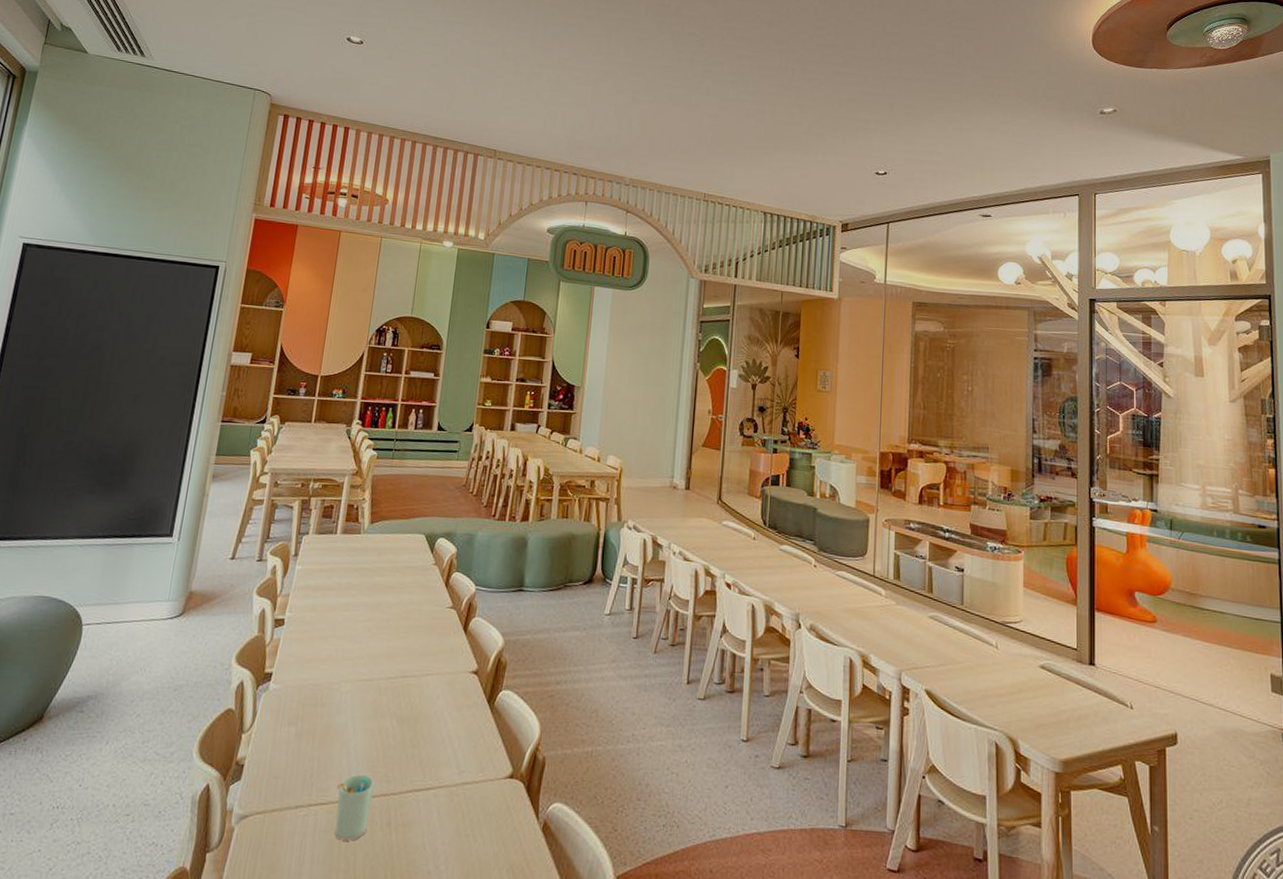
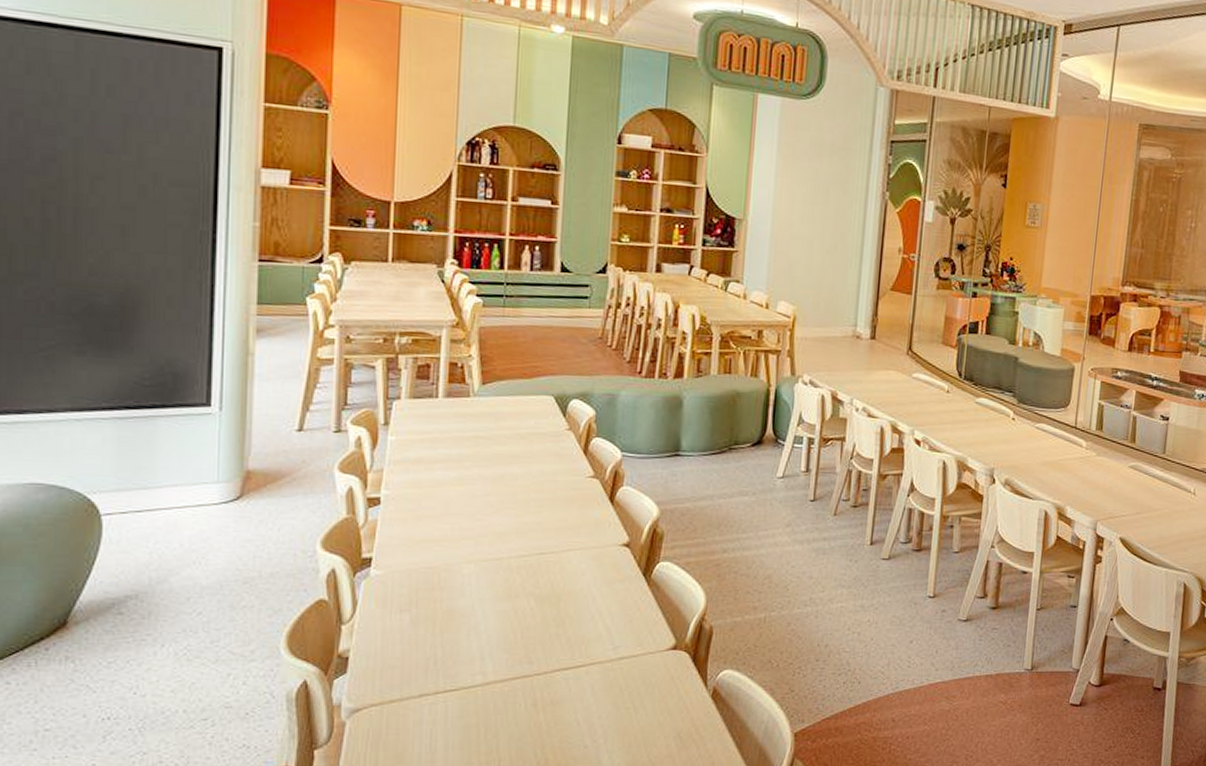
cup: present [334,774,375,841] -> none [468,657,514,724]

